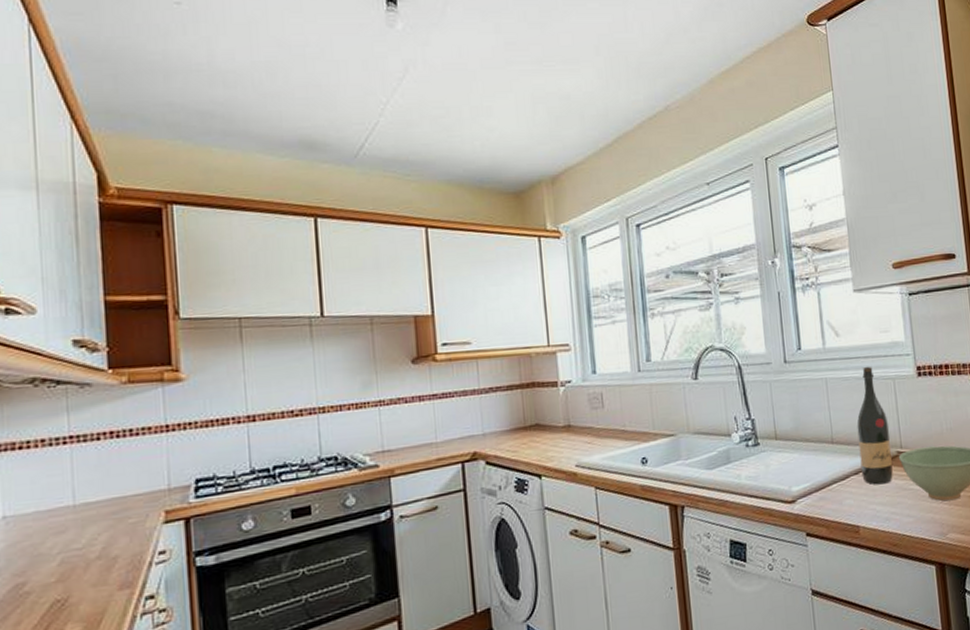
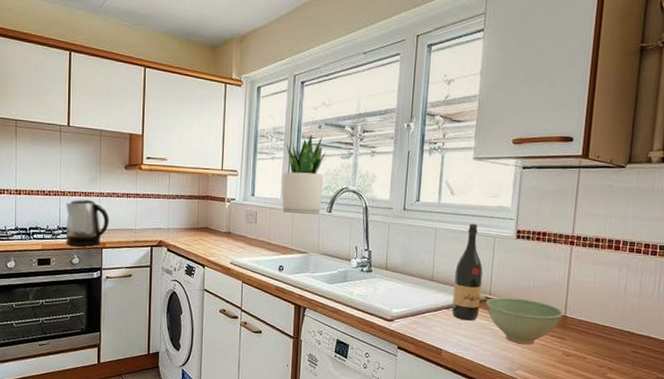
kettle: none [328,412,397,482] -> present [66,199,109,247]
planter: none [628,287,684,389] -> present [282,135,326,214]

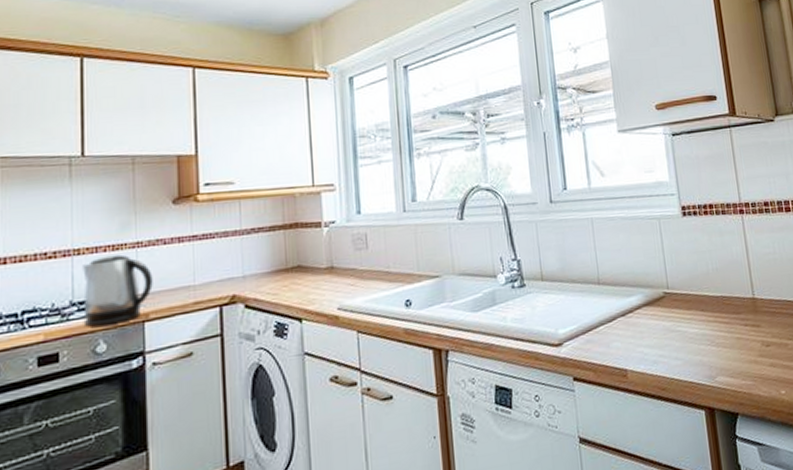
planter: present [282,135,326,214] -> none [394,127,449,229]
wine bottle: present [452,223,484,321] -> none [623,206,661,327]
bowl: present [485,297,564,345] -> none [665,286,752,343]

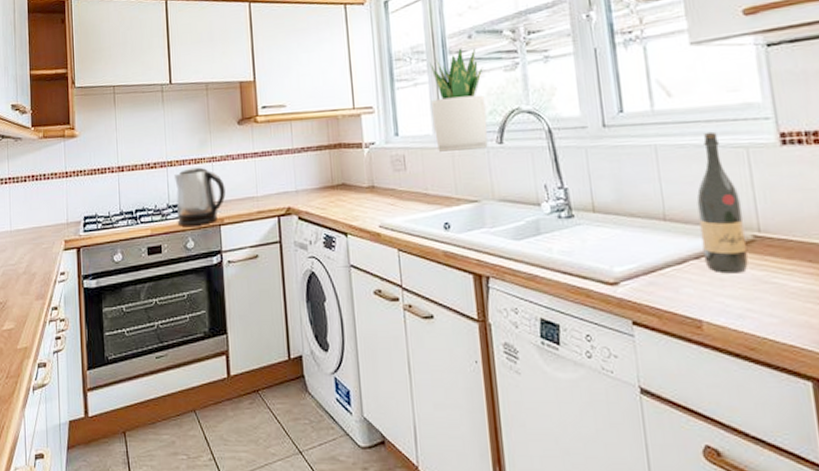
planter: none [394,127,449,229] -> present [430,48,488,152]
wine bottle: none [623,206,661,327] -> present [696,131,749,274]

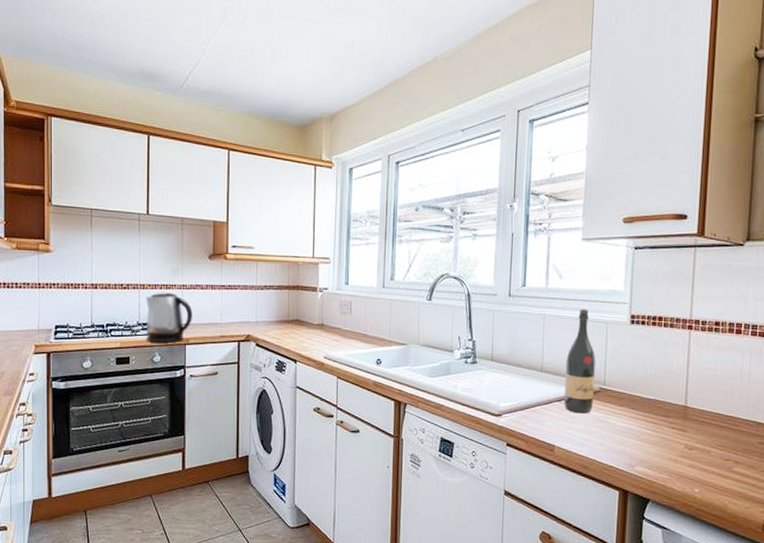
planter: present [430,48,488,152] -> none [378,218,424,303]

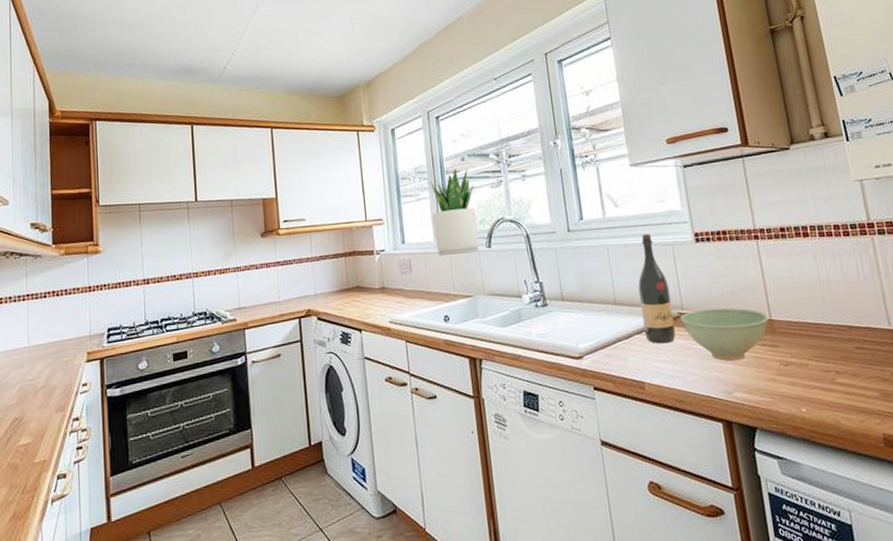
kettle: present [146,292,193,343] -> none [200,277,250,332]
planter: none [378,218,424,303] -> present [430,168,479,256]
bowl: none [600,387,685,438] -> present [679,308,769,361]

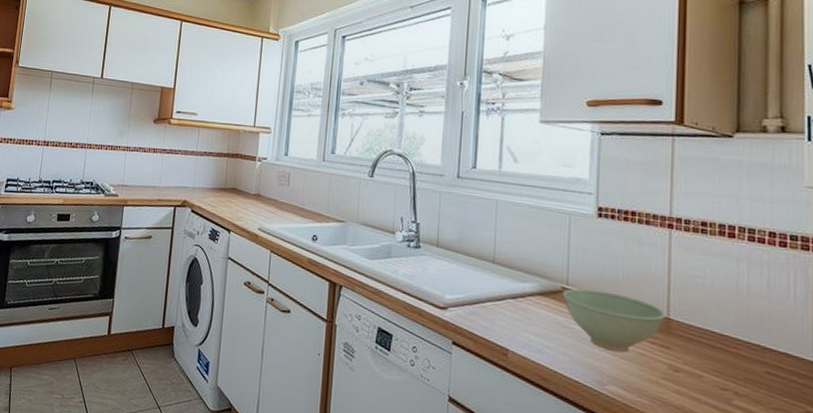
planter: present [430,168,479,256] -> none [318,91,368,179]
wine bottle: present [638,233,676,344] -> none [519,196,558,316]

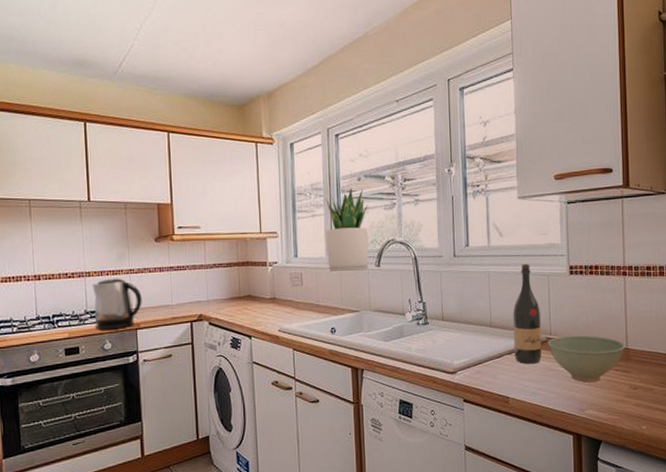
kettle: none [88,152,134,203] -> present [92,278,142,330]
planter: none [318,91,368,179] -> present [326,188,369,271]
wine bottle: none [519,196,558,316] -> present [513,263,543,364]

